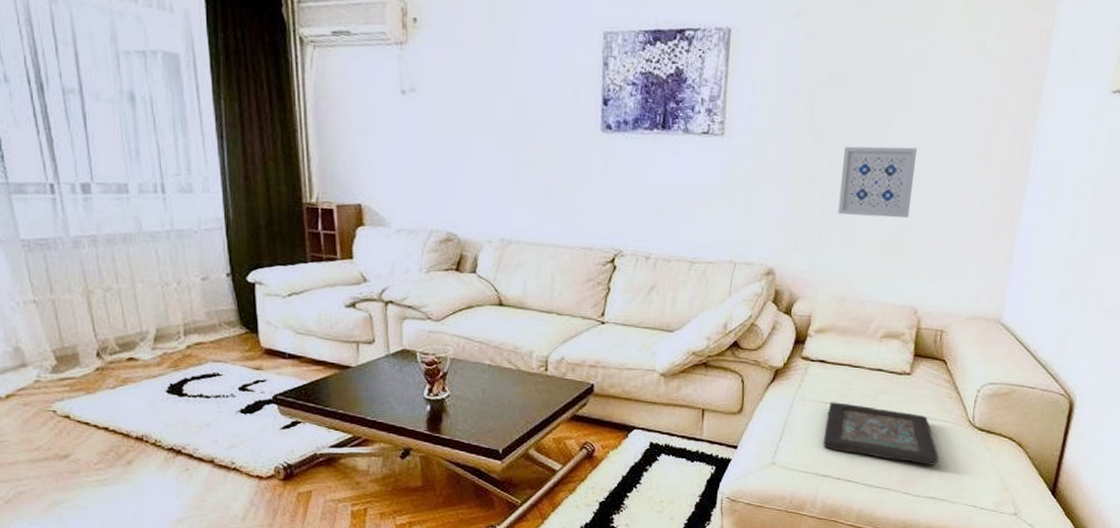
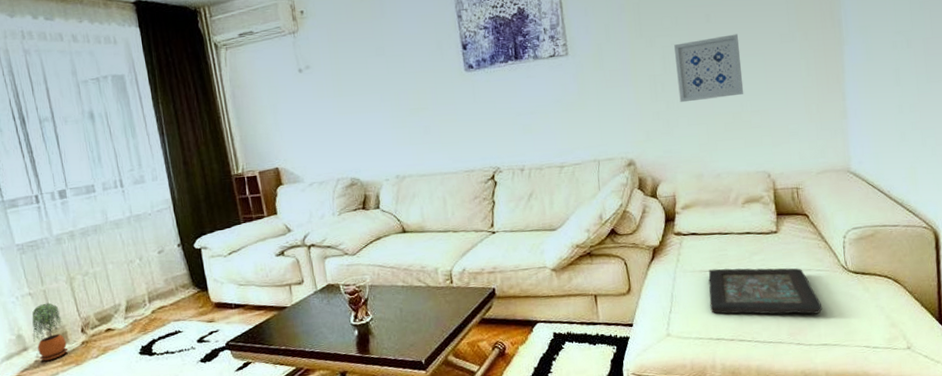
potted plant: none [35,315,79,383] -> present [32,303,69,361]

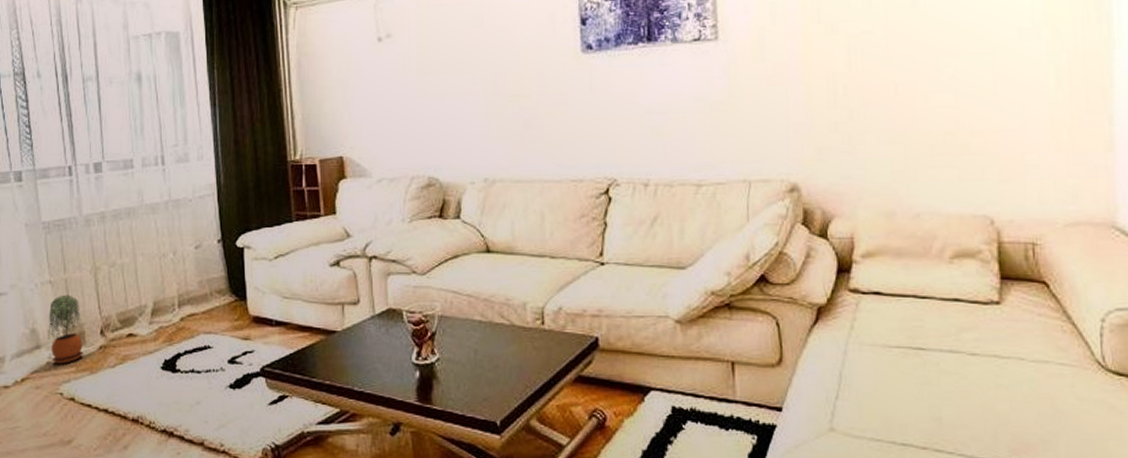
wall art: present [674,34,744,103] -> none [865,24,961,113]
decorative tray: present [708,268,823,315] -> none [894,345,1064,426]

